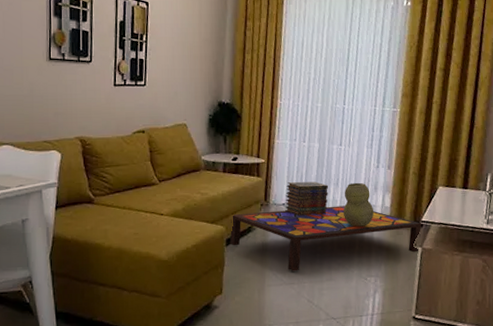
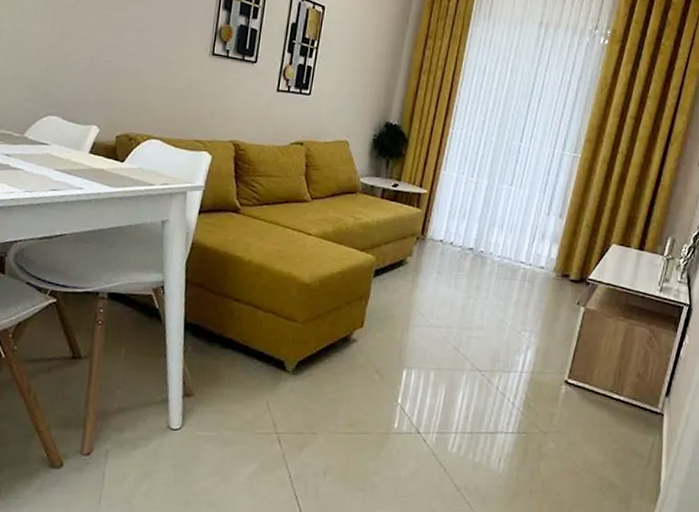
coffee table: present [229,205,421,271] -> none [378,244,587,315]
book stack: present [285,181,329,216] -> none [442,218,493,258]
vase: present [343,182,375,227] -> none [504,227,538,276]

